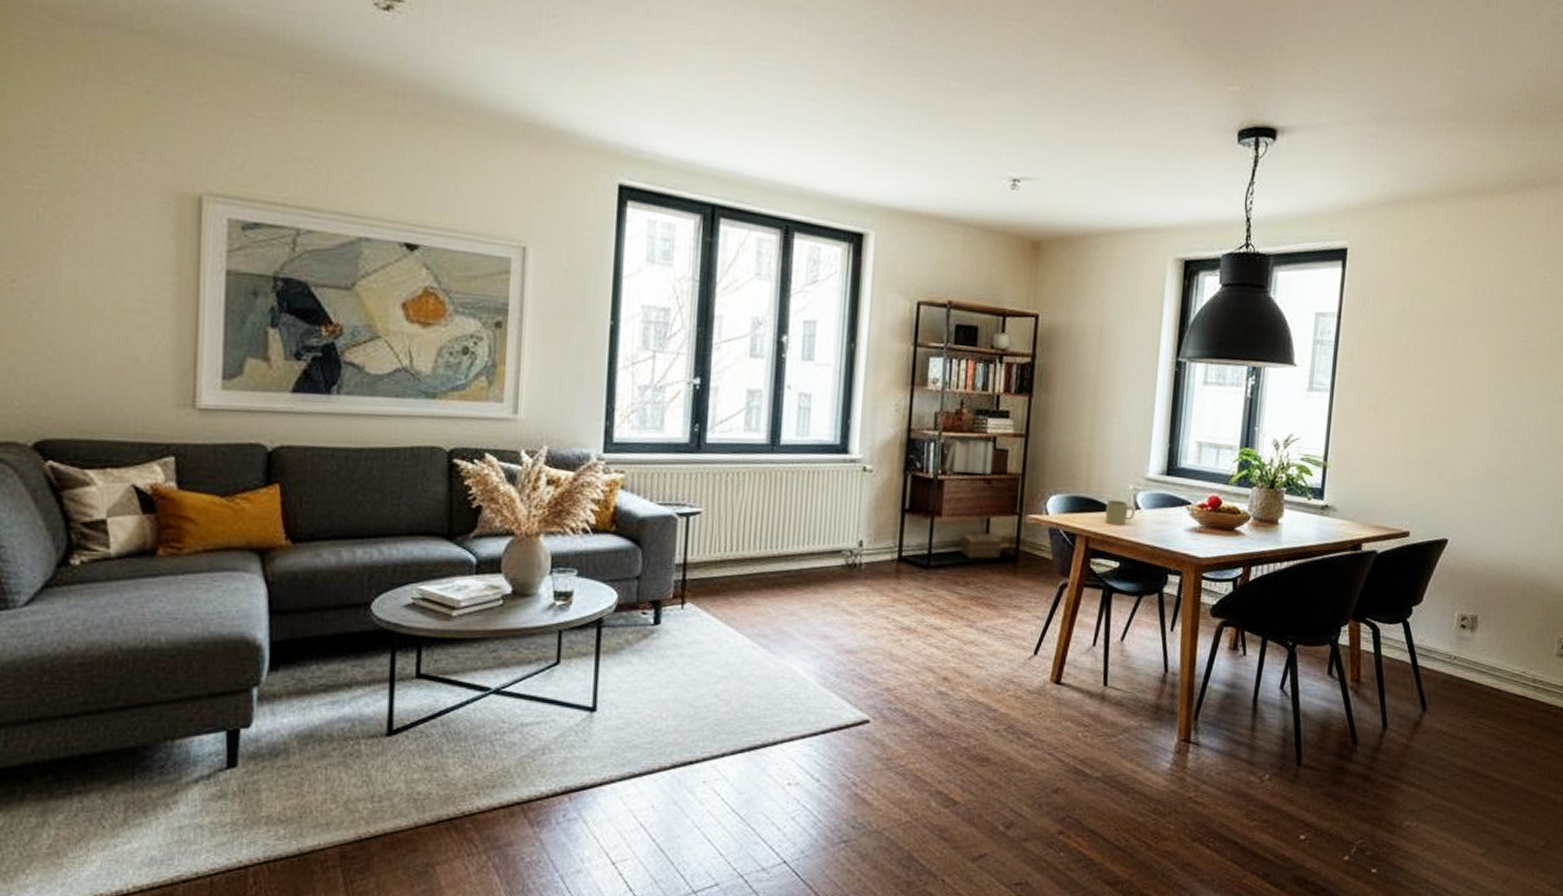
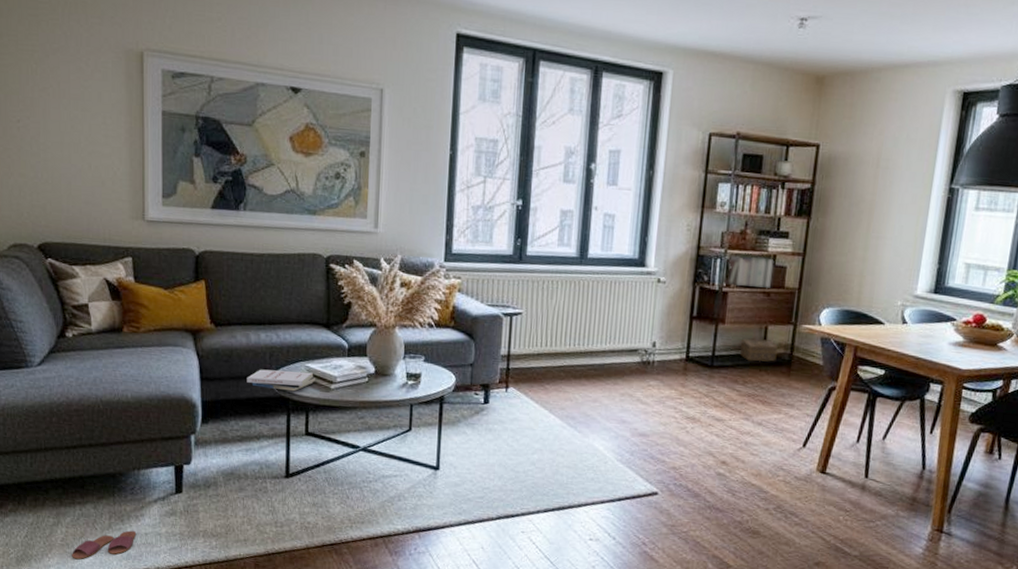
slippers: none [63,825,164,873] -> present [72,530,136,560]
books: none [335,595,433,623] -> present [247,369,316,392]
mug: present [1105,499,1135,526] -> none [873,314,902,338]

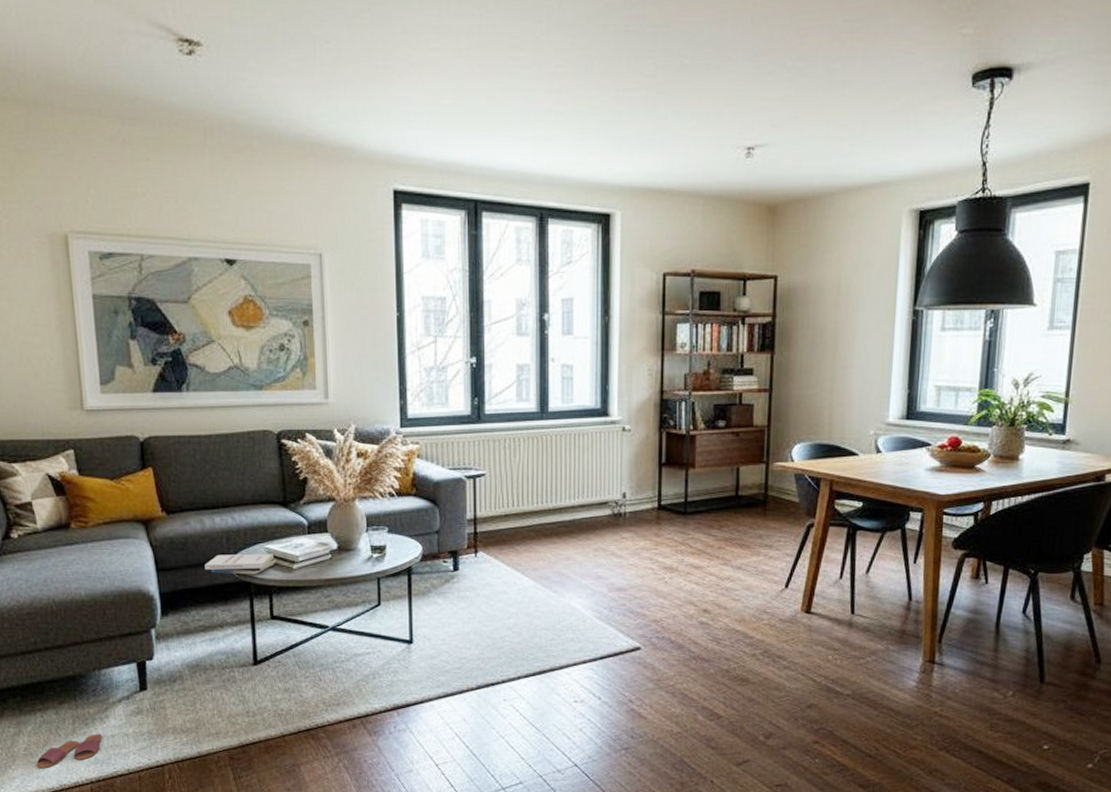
books: present [721,255,775,289] -> none [687,395,741,429]
decorative box: present [740,338,778,362] -> none [714,481,751,505]

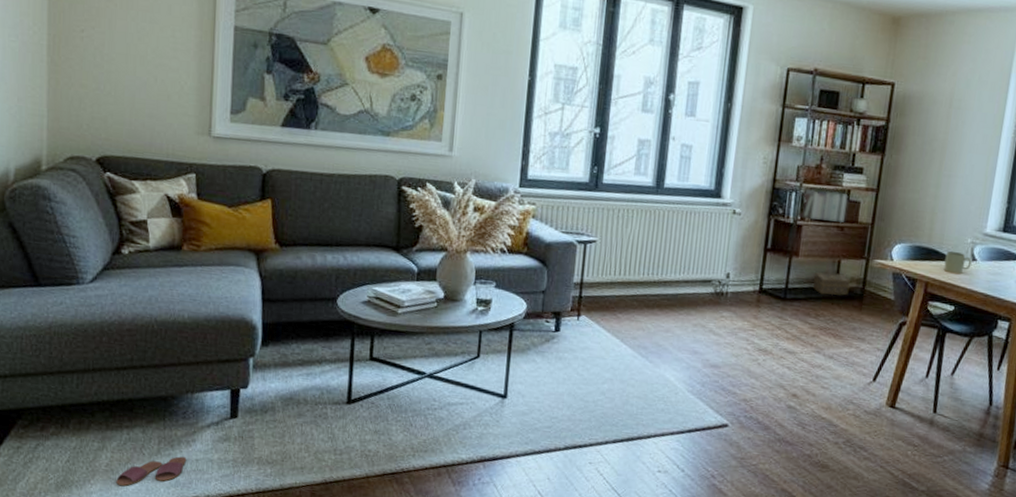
books: present [204,553,277,575] -> none [310,291,383,316]
books: none [687,395,741,429] -> present [795,189,849,223]
decorative box: none [714,481,751,505] -> present [813,272,850,296]
mug: none [847,445,876,469] -> present [943,250,972,275]

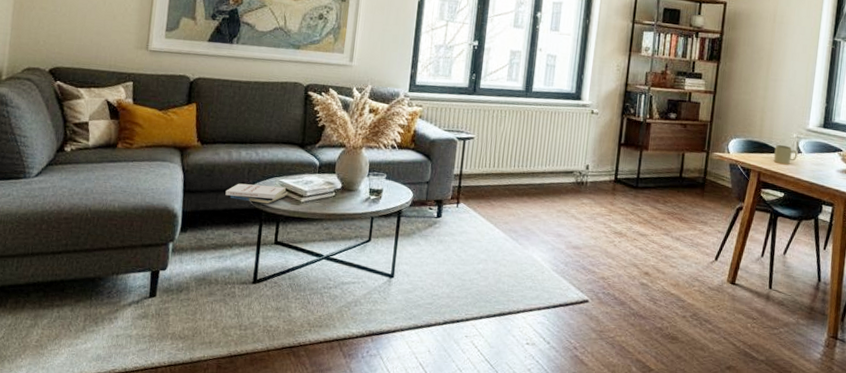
slippers: present [116,456,186,487] -> none [44,332,108,361]
books: none [310,291,383,316] -> present [225,183,289,204]
books: present [795,189,849,223] -> none [645,92,690,121]
decorative box: present [813,272,850,296] -> none [661,163,693,184]

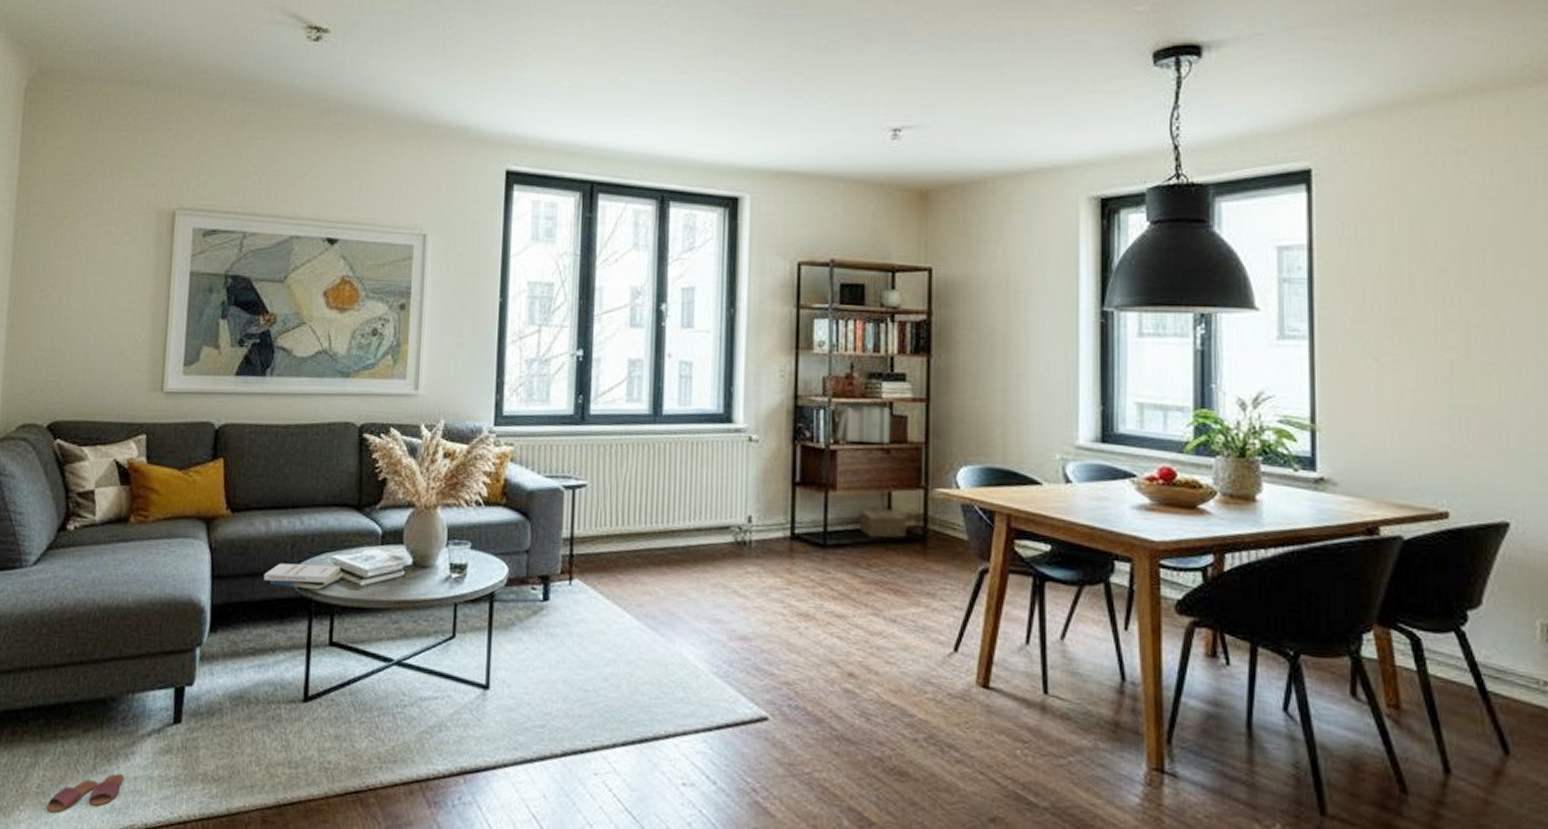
slippers: none [44,332,108,361] -> present [47,773,123,813]
books: none [645,92,690,121] -> present [827,403,891,445]
decorative box: none [661,163,693,184] -> present [860,508,907,539]
mug: present [773,144,798,165] -> none [1029,471,1065,502]

